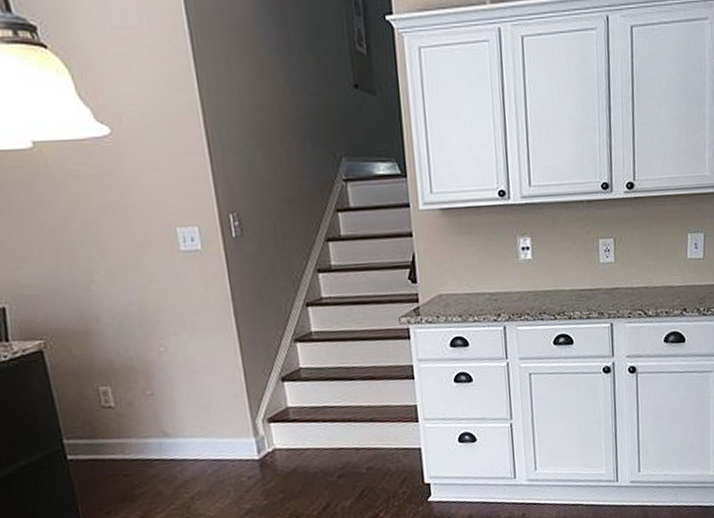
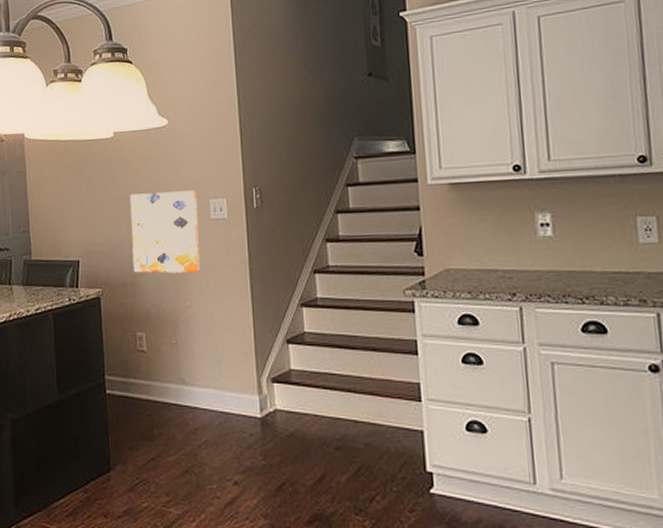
wall art: none [67,217,175,319] -> present [129,190,201,274]

